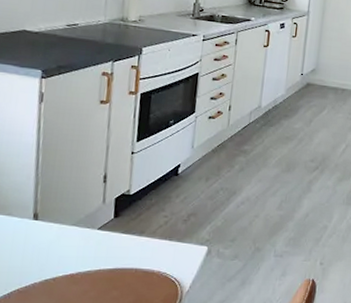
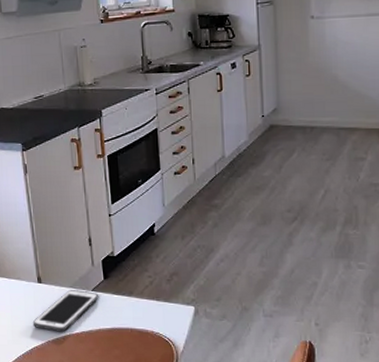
cell phone: none [17,228,106,273] -> present [32,290,99,332]

